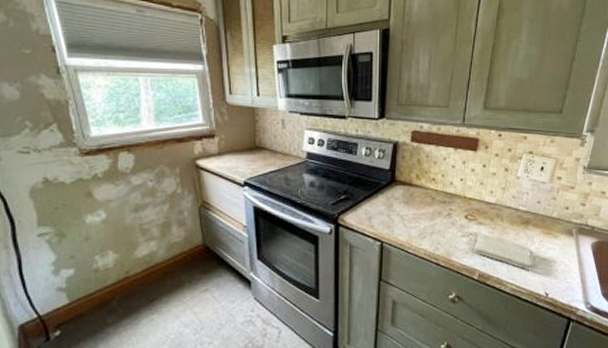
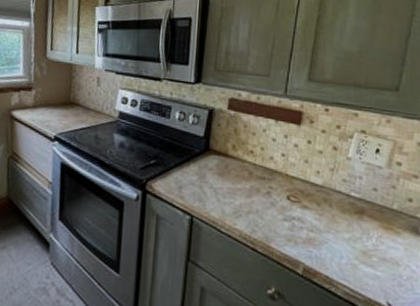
washcloth: present [474,234,534,271] -> none [297,219,372,272]

